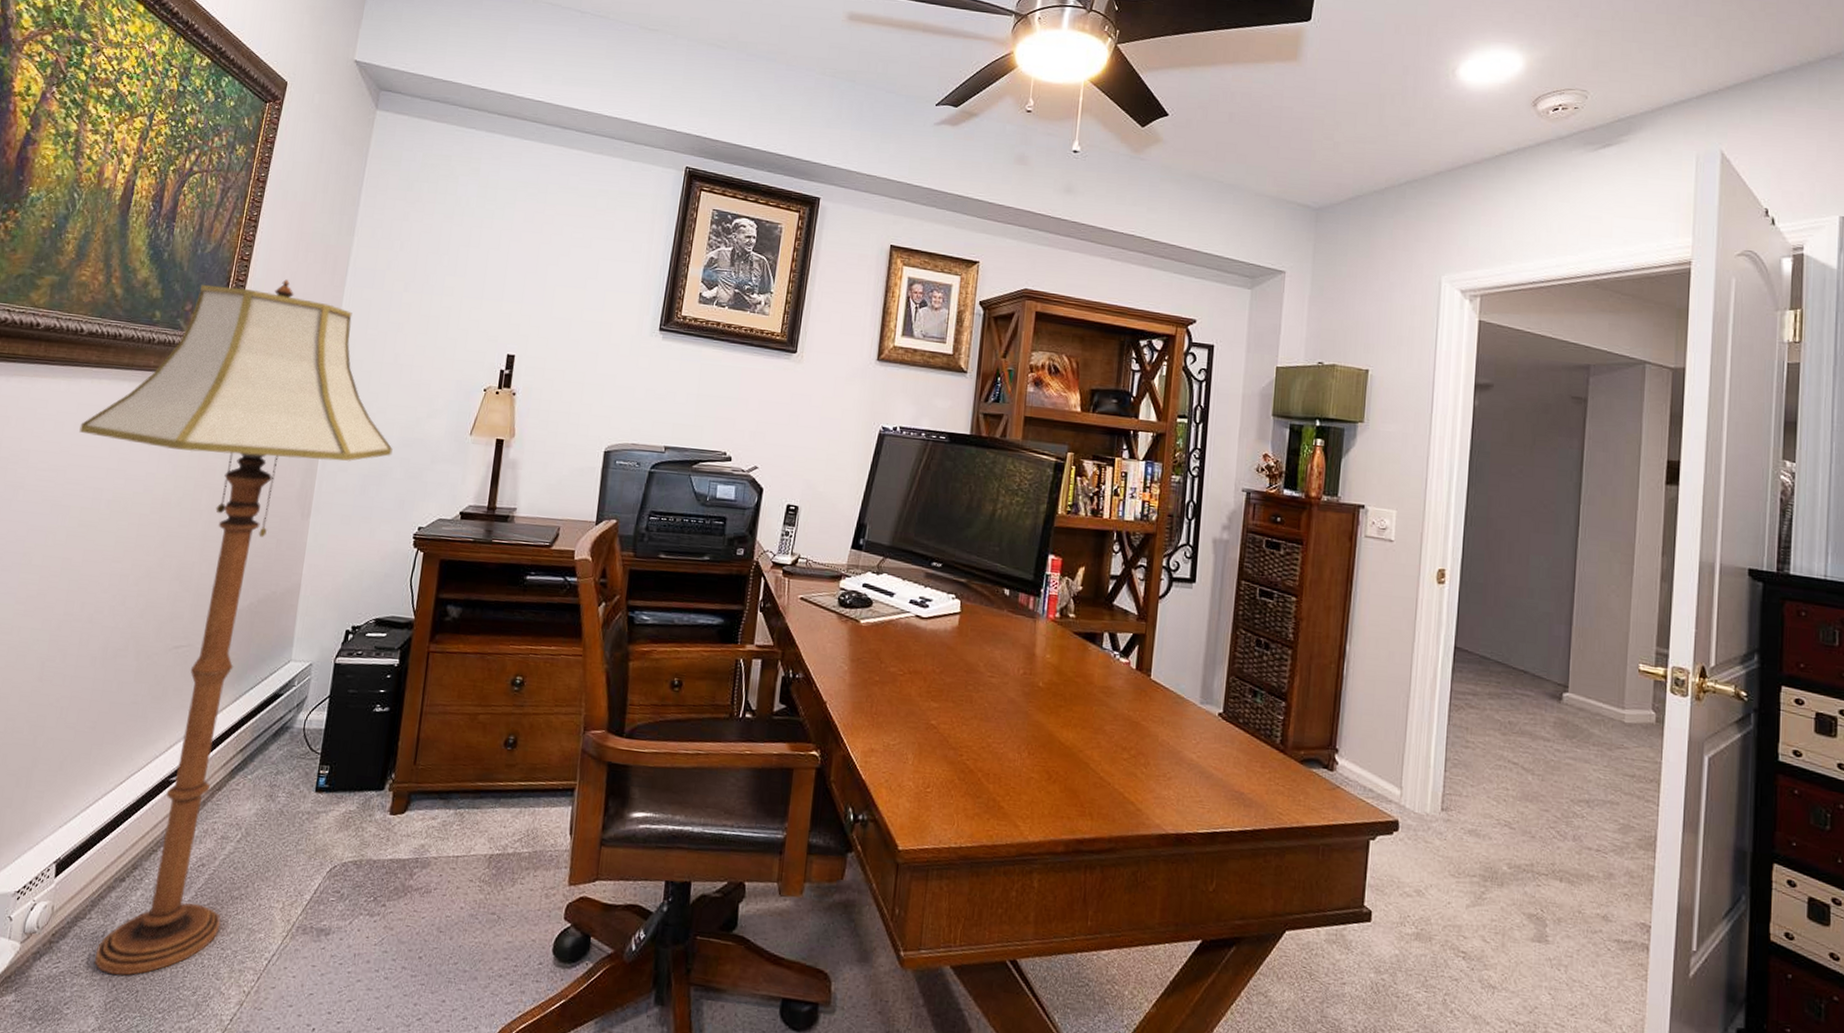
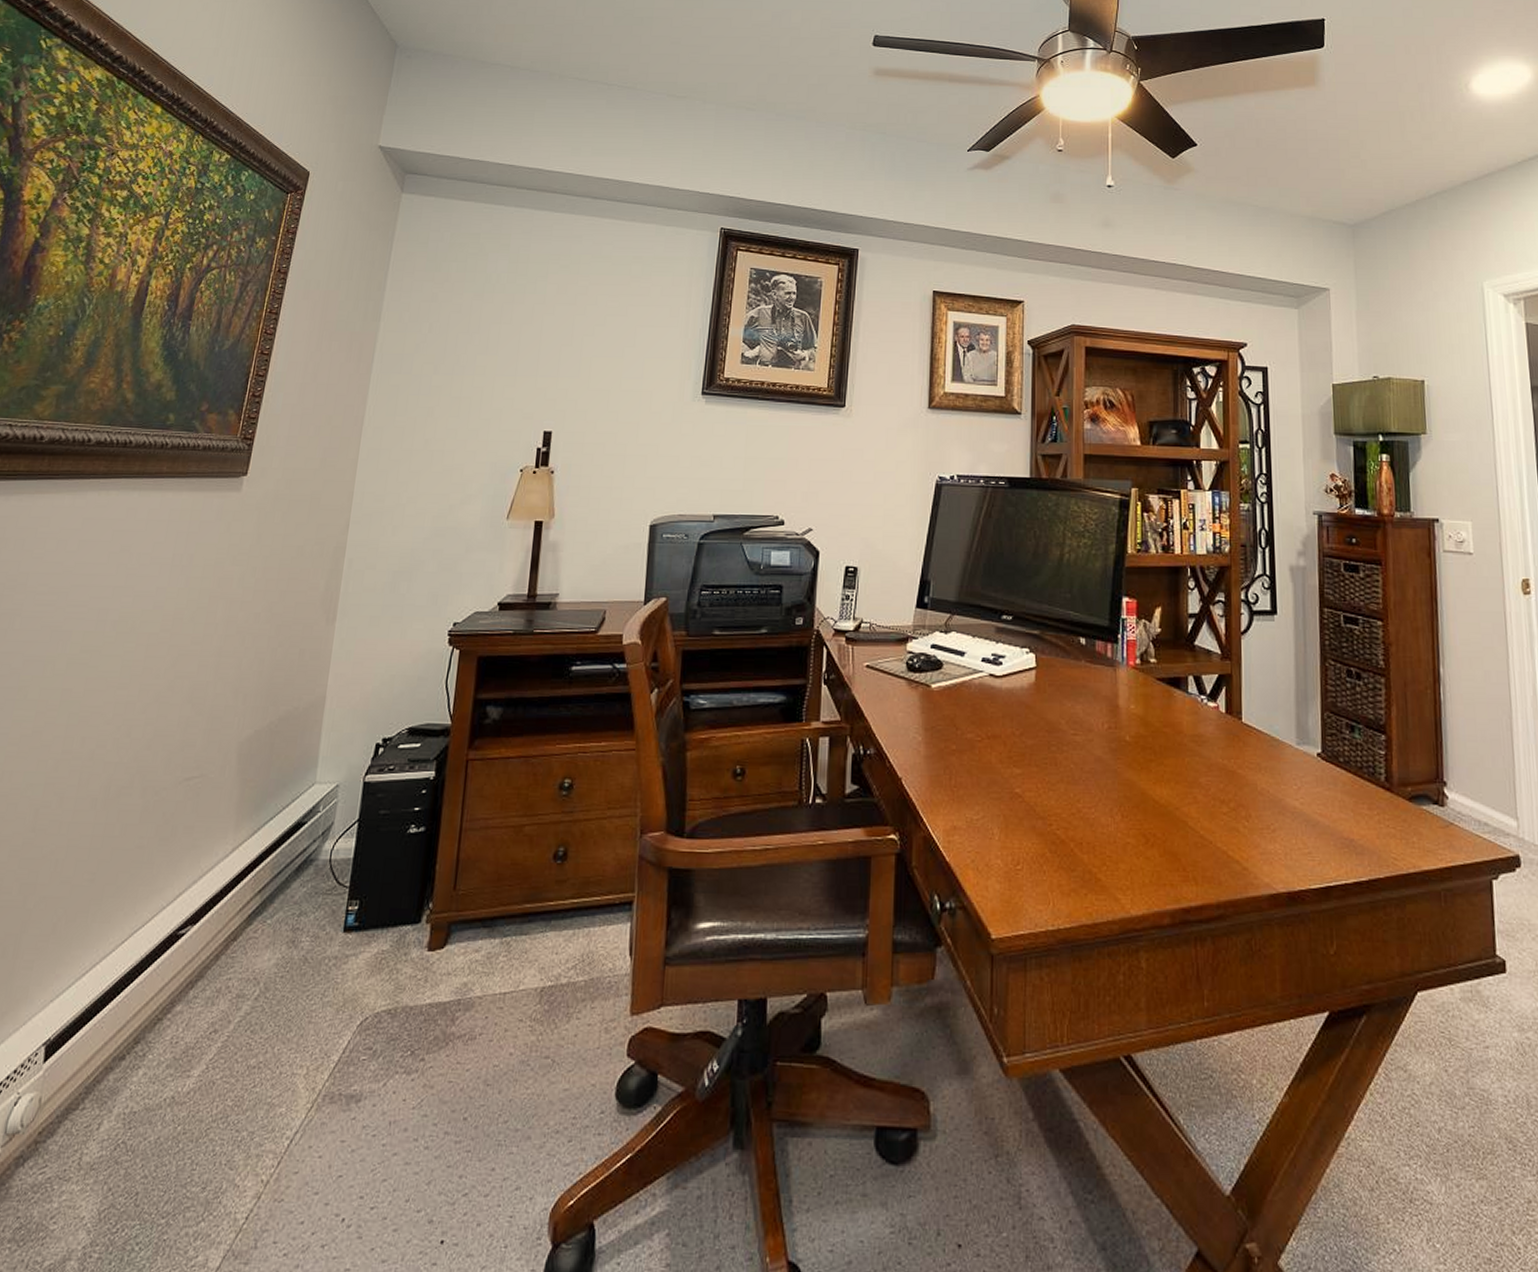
floor lamp: present [79,279,393,976] -> none [84,371,424,1175]

